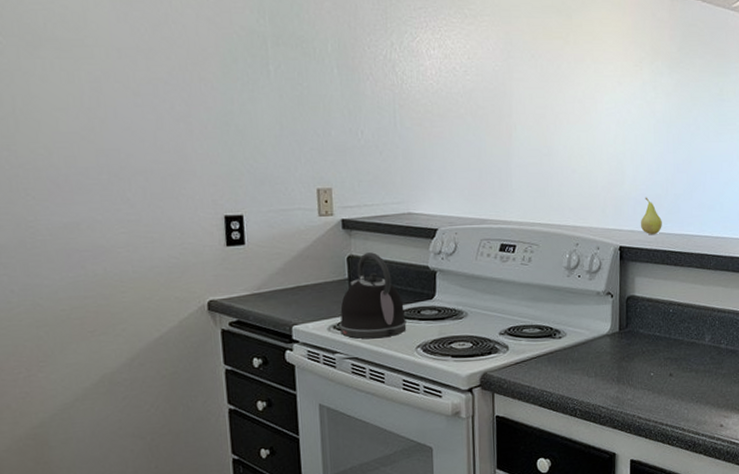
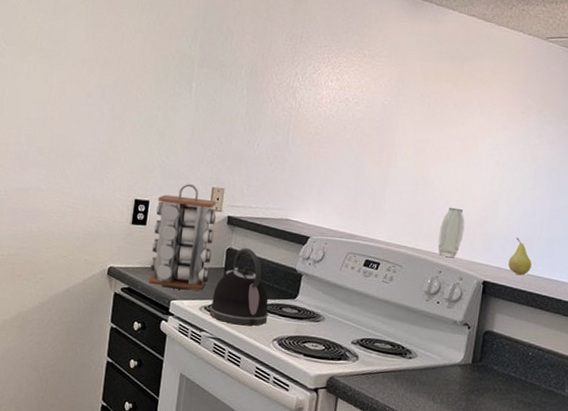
spice rack: none [253,187,332,313] -> present [148,183,216,291]
vase: none [570,175,595,229] -> present [437,207,465,258]

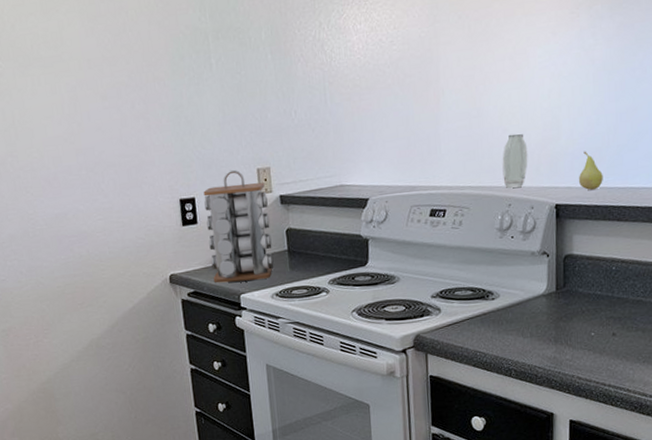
kettle: present [209,248,269,326] -> none [280,224,342,305]

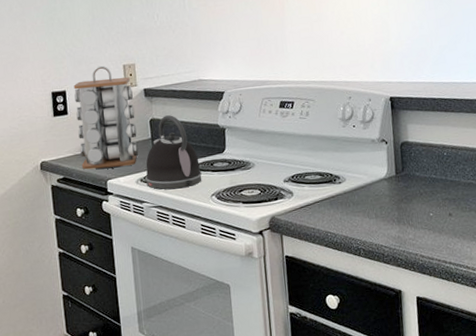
kettle: none [280,224,342,305] -> present [145,115,202,190]
vase: present [502,134,528,189] -> none [341,36,364,84]
fruit: present [578,151,603,191] -> none [408,51,430,85]

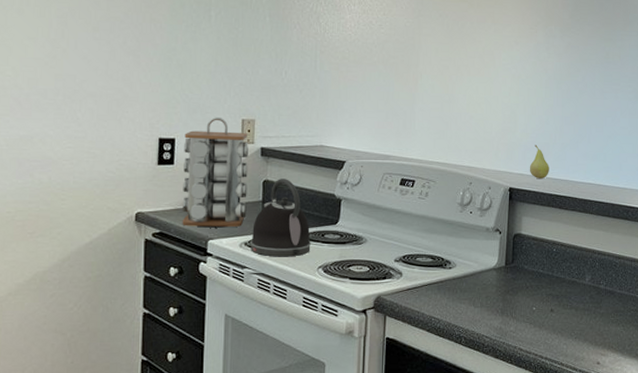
fruit: none [408,51,430,85] -> present [529,144,549,180]

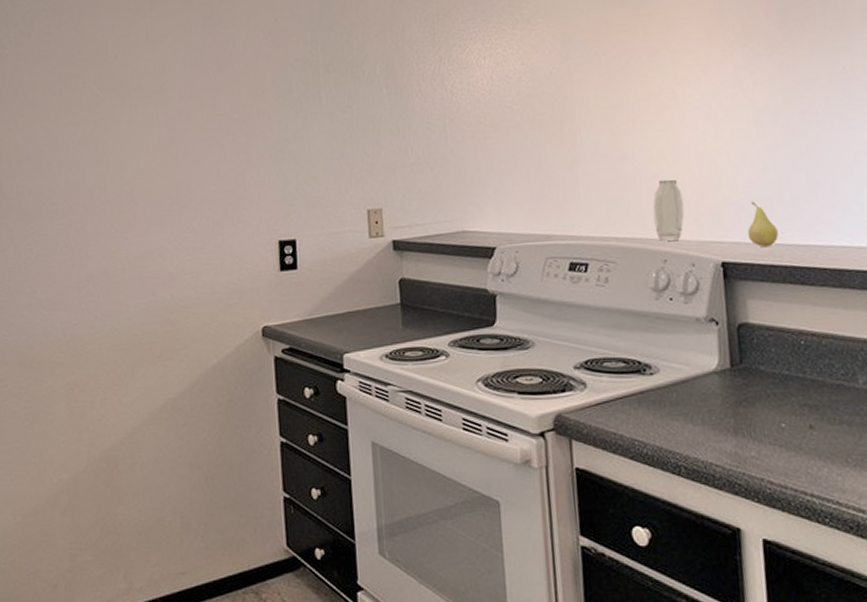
spice rack: present [182,116,248,228] -> none [305,210,384,340]
kettle: present [250,179,311,257] -> none [391,275,465,370]
vase: none [467,121,489,169] -> present [653,179,685,242]

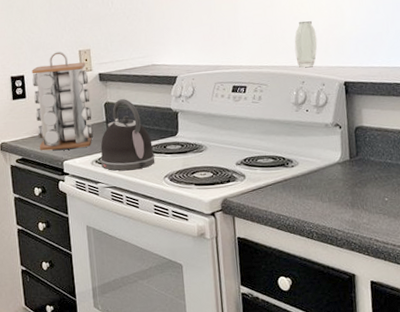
spice rack: none [305,210,384,340] -> present [31,51,94,151]
kettle: none [391,275,465,370] -> present [99,99,155,171]
fruit: present [747,201,779,248] -> none [363,35,386,70]

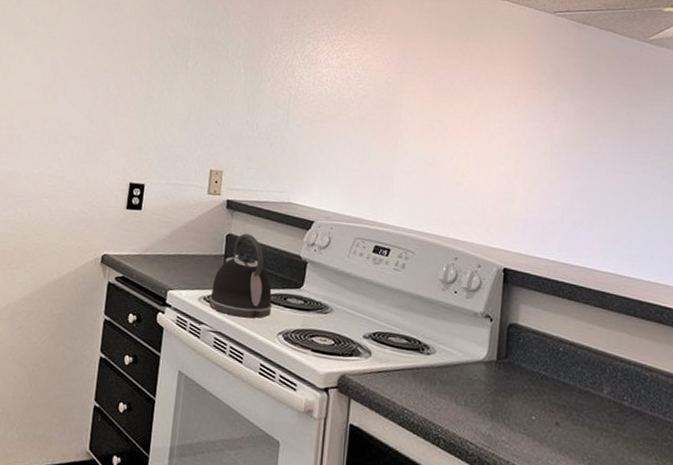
spice rack: present [31,51,94,151] -> none [144,165,215,280]
vase: present [294,21,318,68] -> none [452,188,480,244]

